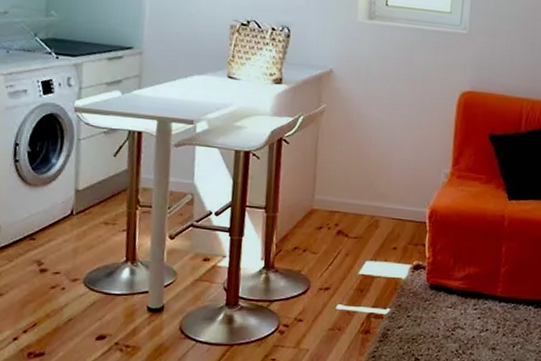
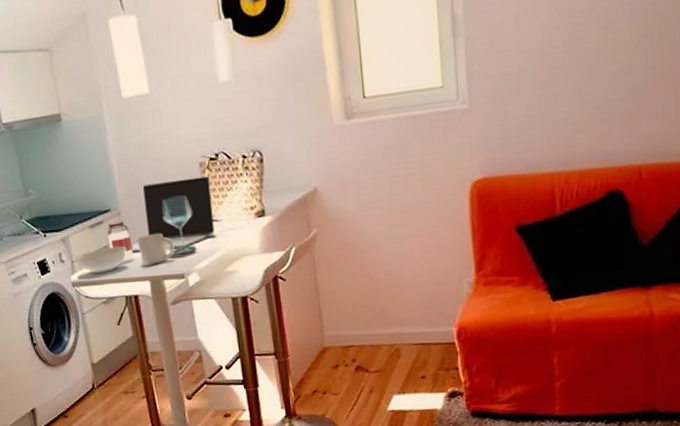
bowl: none [84,81,141,105] -> present [75,246,127,273]
jar: none [123,59,149,97] -> present [107,221,133,261]
laptop: none [145,33,237,97] -> present [131,176,215,253]
mug: none [153,77,190,107] -> present [137,232,175,266]
wine glass: none [183,48,215,102] -> present [161,195,197,254]

